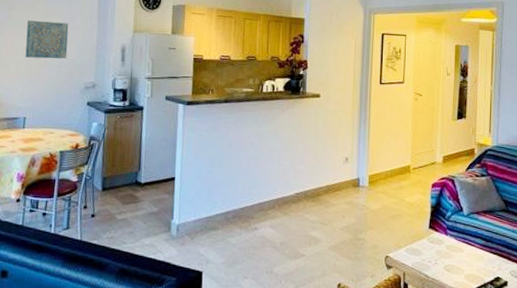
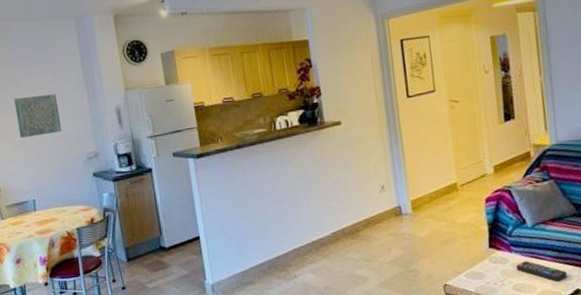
remote control: none [450,244,490,267] -> present [516,260,567,282]

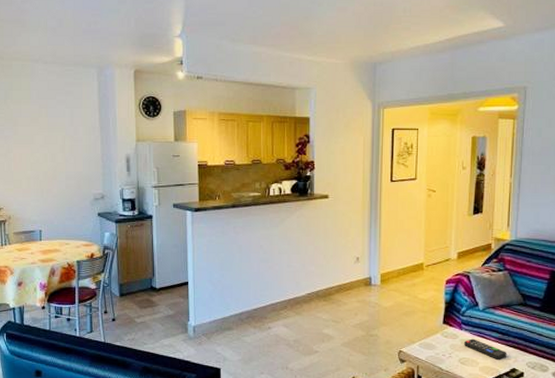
wall art: present [14,94,62,138] -> none [33,134,74,172]

